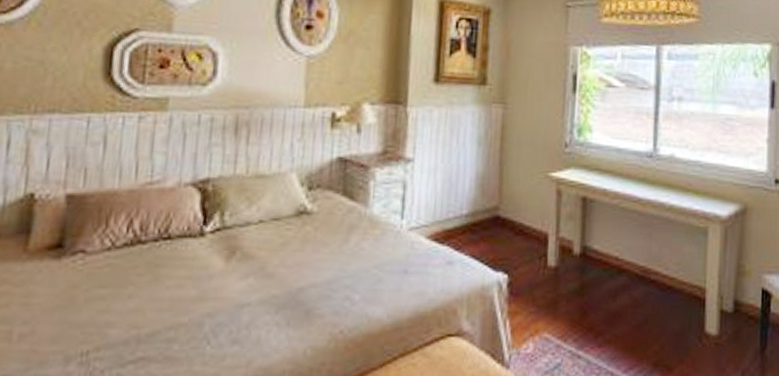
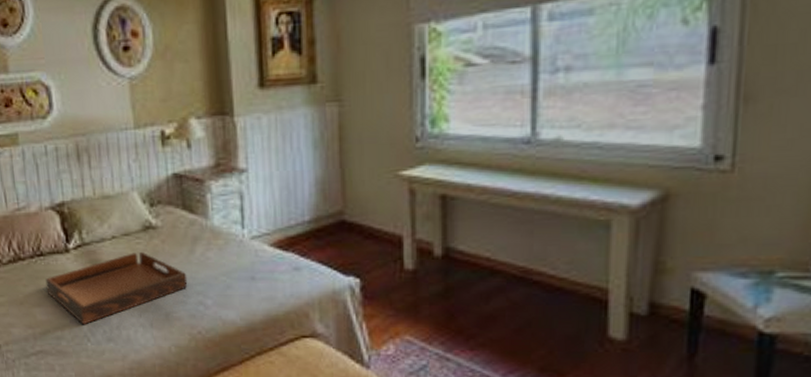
serving tray: none [166,238,337,324] -> present [45,251,188,325]

